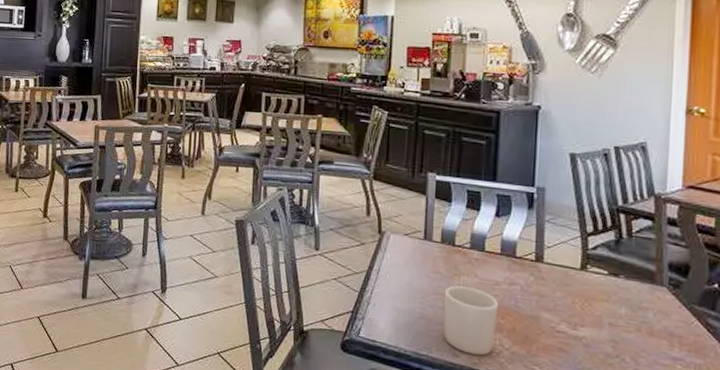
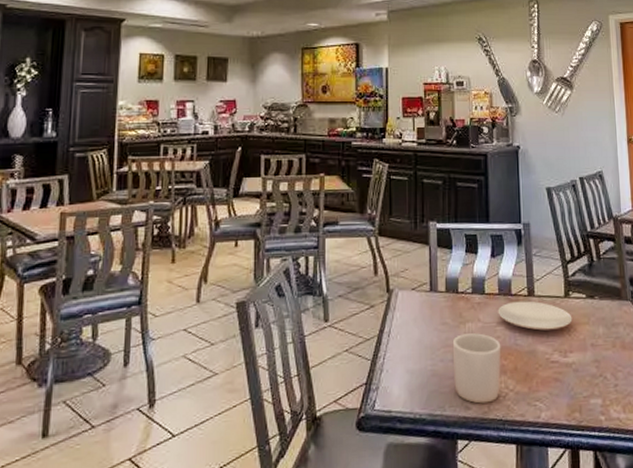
plate: none [498,264,588,301] -> present [498,301,573,331]

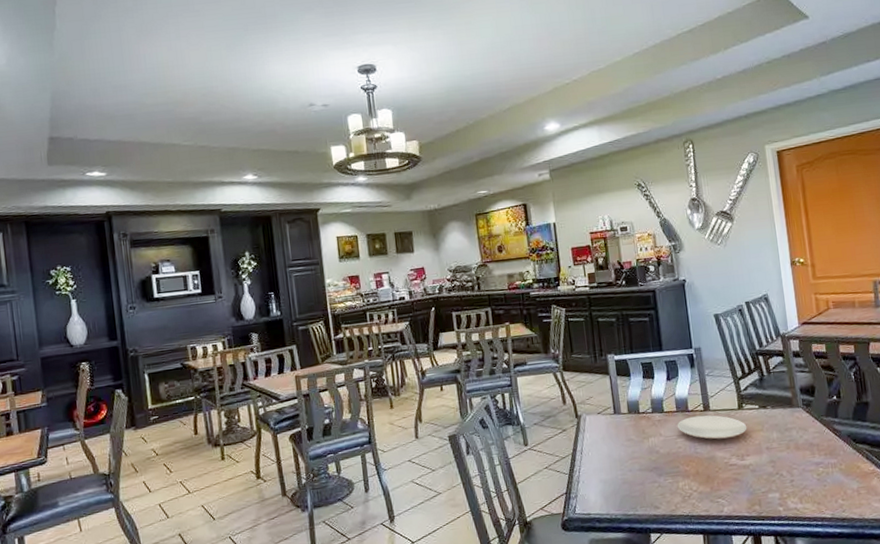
mug: present [452,333,502,404] -> none [638,445,685,504]

